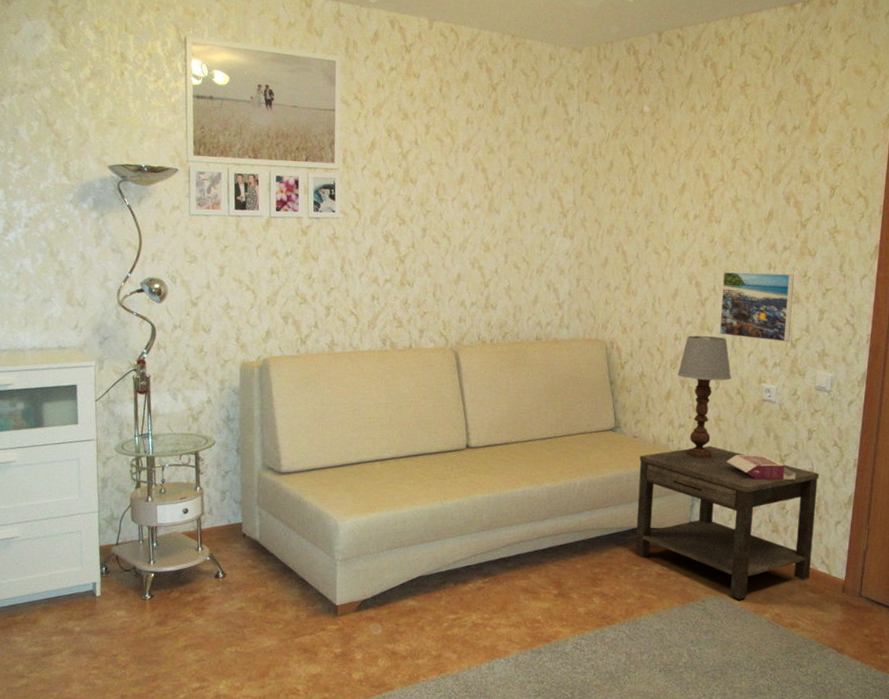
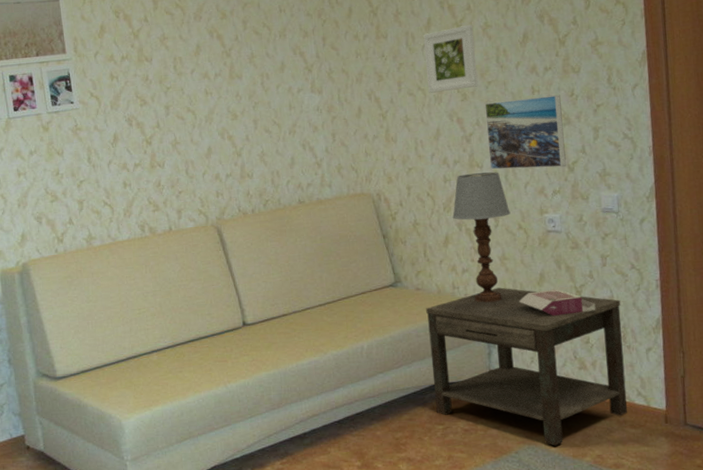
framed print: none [673,195,724,255] -> present [423,24,478,93]

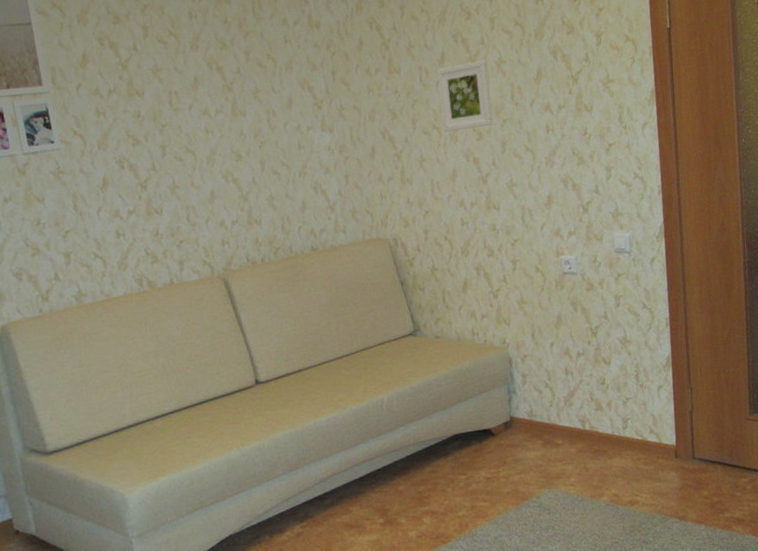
side table: present [426,287,628,446] -> none [446,332,642,488]
table lamp: present [452,172,511,303] -> none [471,213,528,349]
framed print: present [484,94,566,170] -> none [500,133,581,212]
book: present [518,289,596,316] -> none [537,331,611,359]

